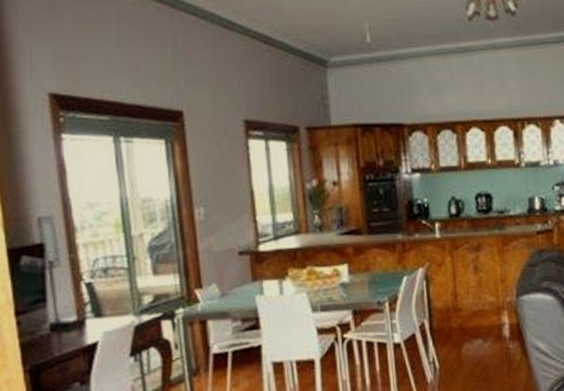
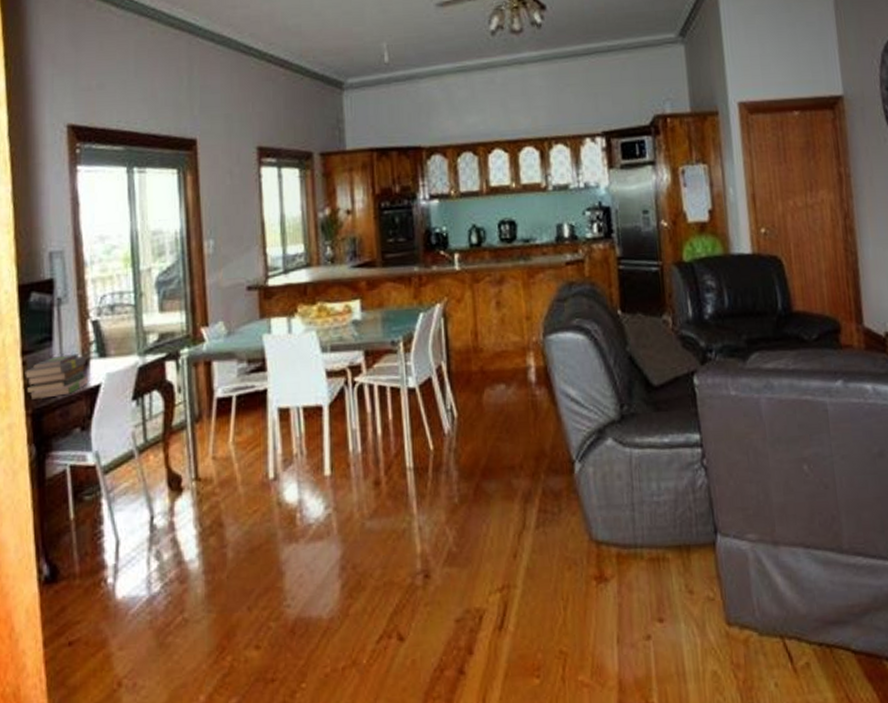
books: none [20,314,86,358] -> present [25,354,89,401]

